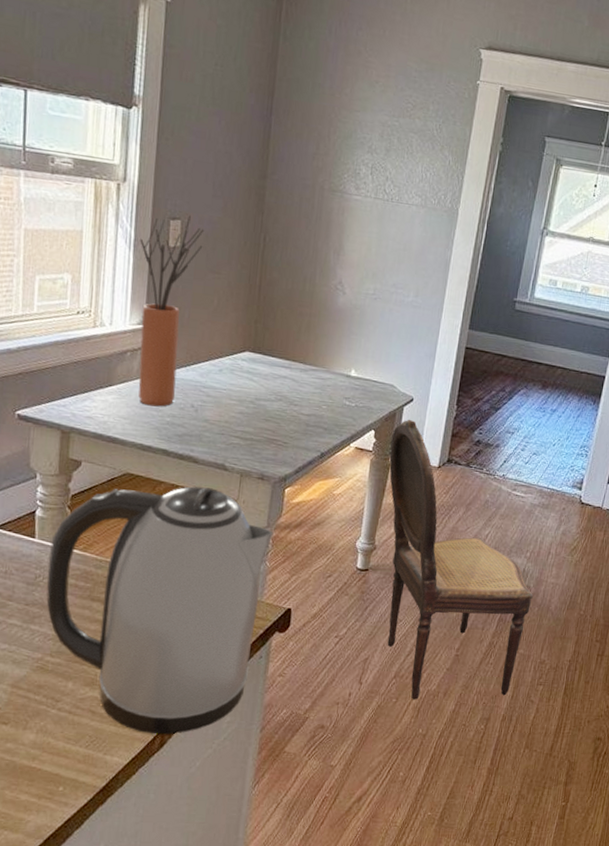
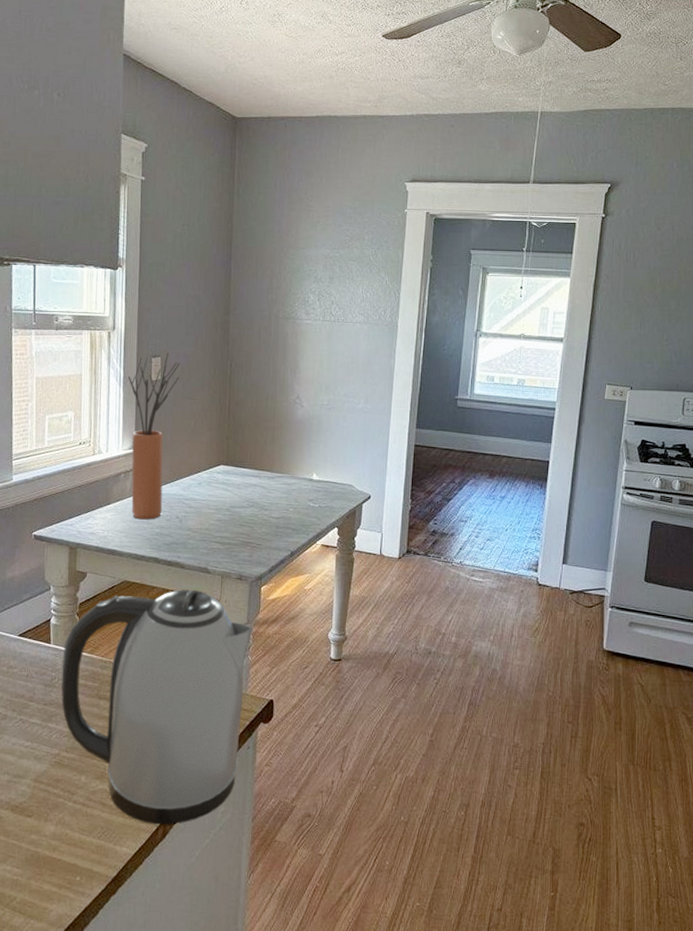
dining chair: present [387,419,533,700] -> none [353,515,500,786]

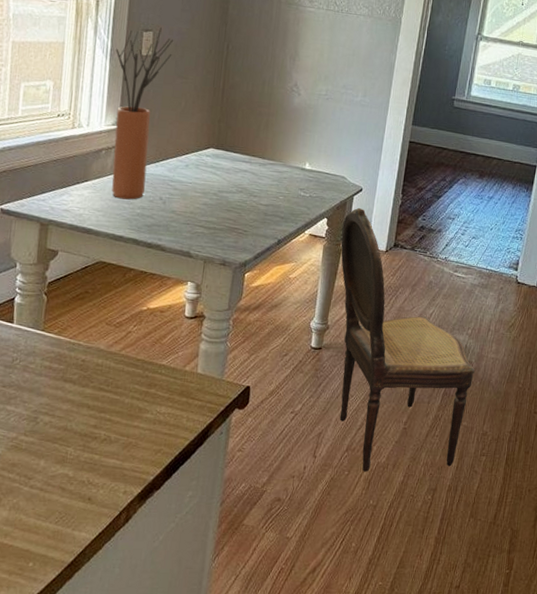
kettle: present [61,590,253,825] -> none [22,273,234,510]
dining chair: none [353,515,500,786] -> present [339,207,475,472]

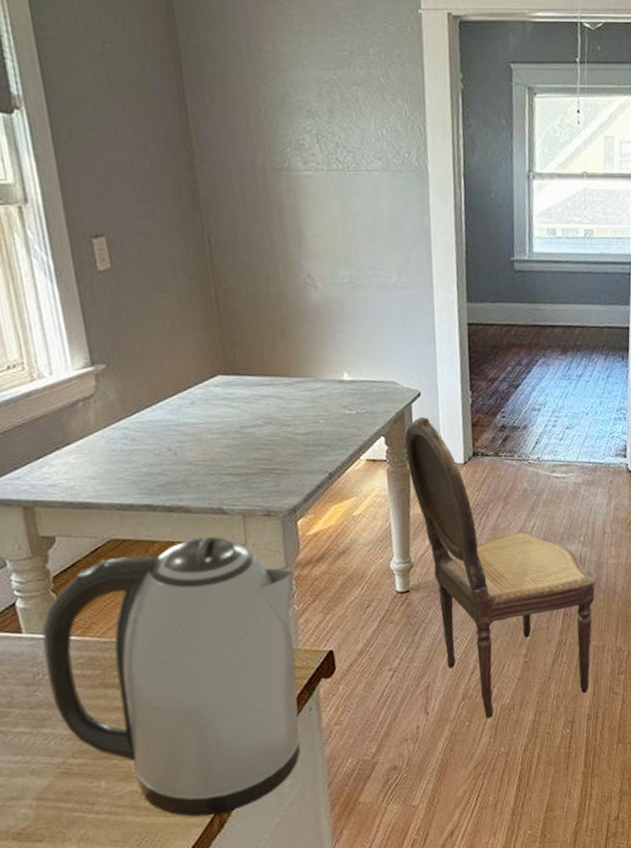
kettle: none [22,273,234,510] -> present [41,537,301,817]
vase: present [112,27,174,200] -> none [61,229,146,459]

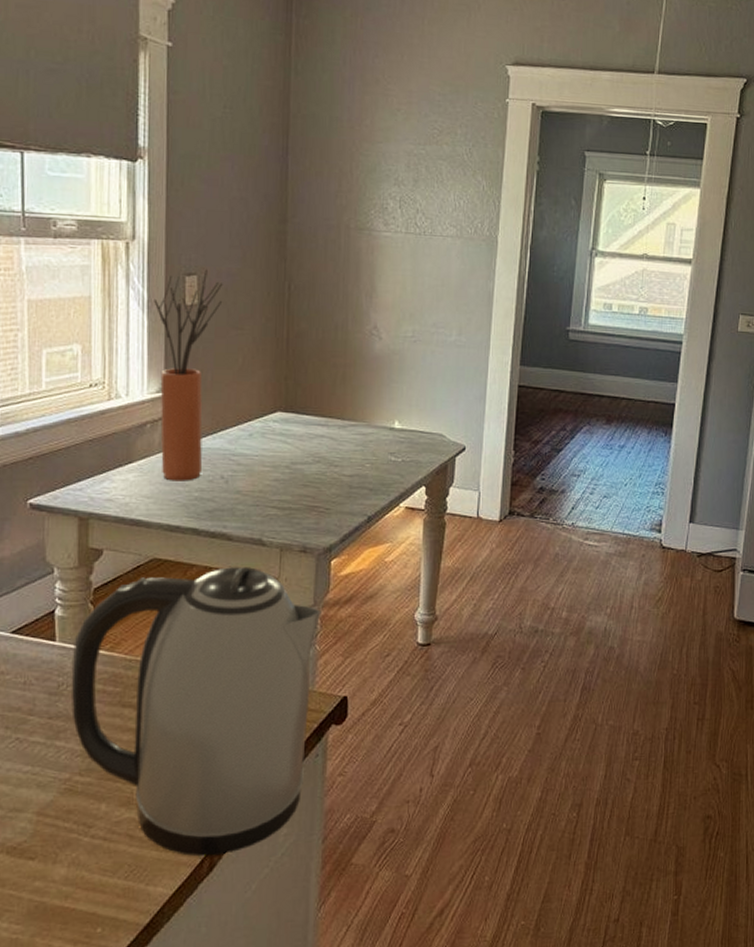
vase: none [61,229,146,459] -> present [154,269,223,481]
dining chair: present [405,416,596,718] -> none [444,470,618,789]

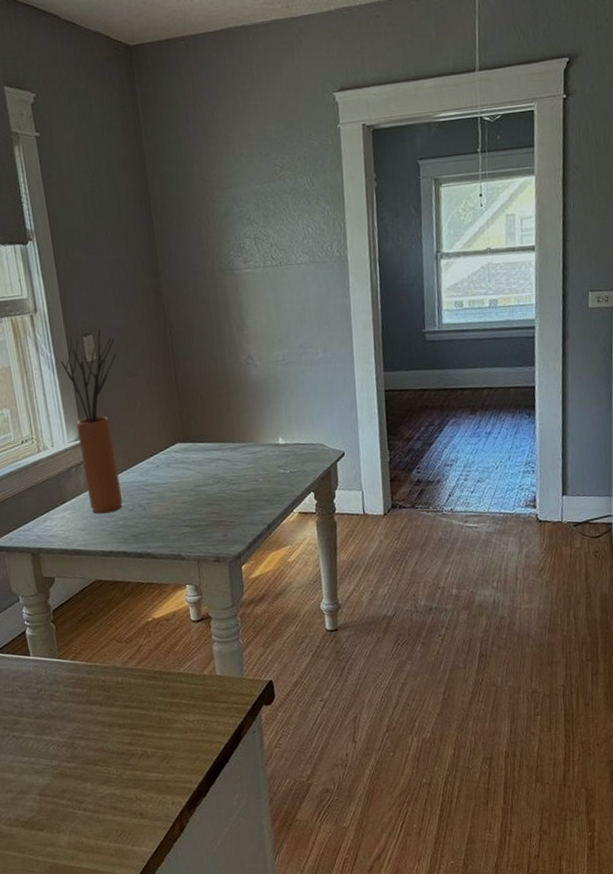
kettle: present [71,567,322,856] -> none [44,579,246,821]

